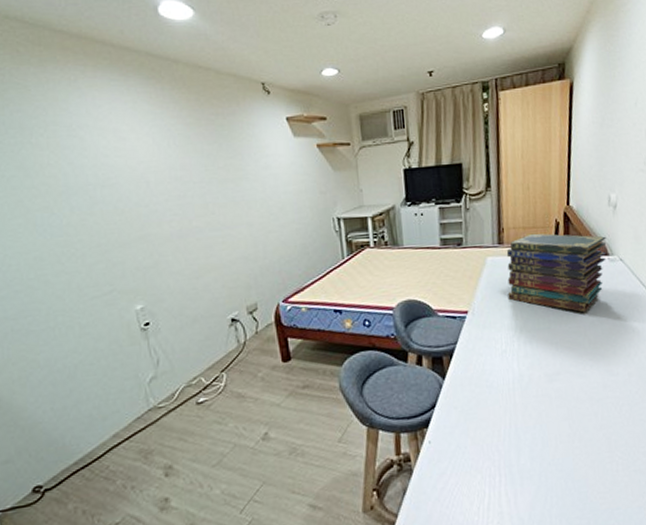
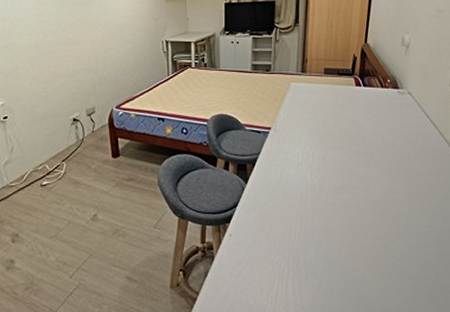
book stack: present [506,233,607,313] -> none [307,65,397,137]

